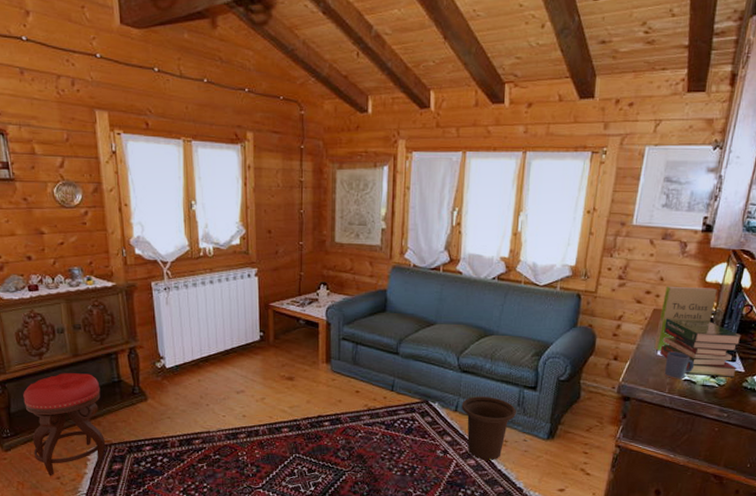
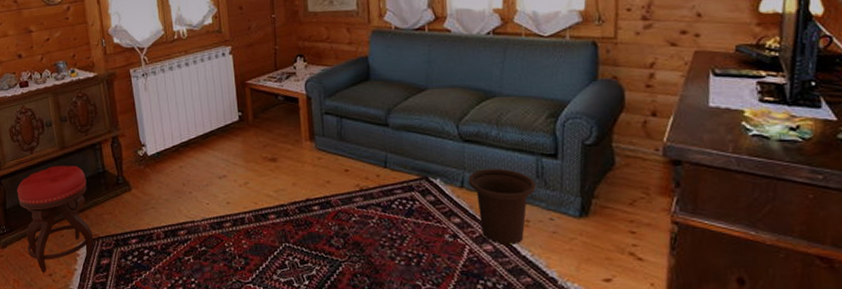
book: present [654,286,717,351] -> none [702,19,778,102]
books: present [660,318,742,377] -> none [712,59,825,129]
mug: present [664,351,695,380] -> none [722,100,764,135]

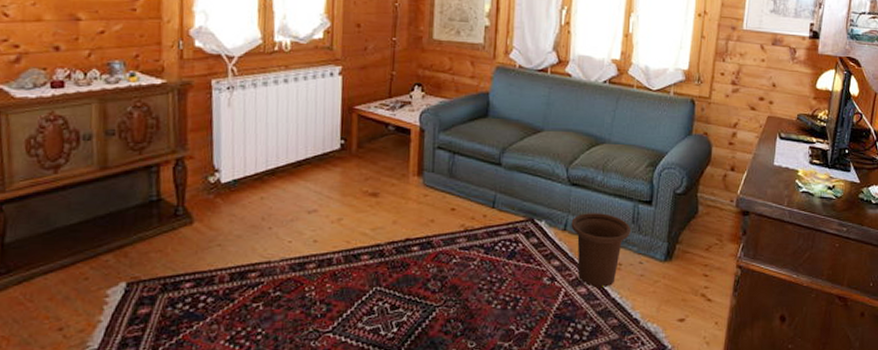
stool: present [17,166,94,273] -> none [25,190,132,327]

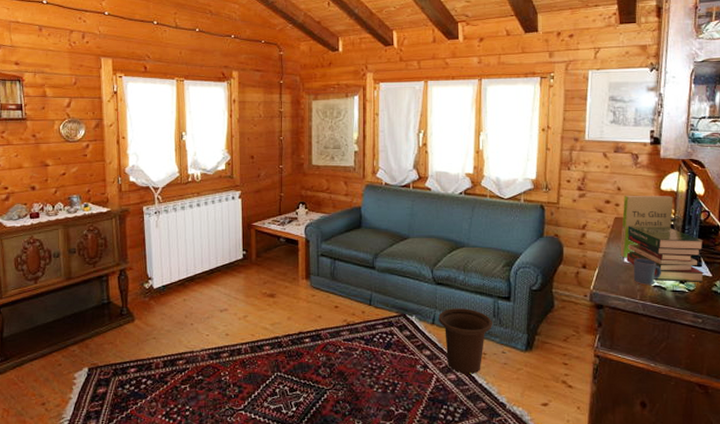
book: none [770,92,828,161] -> present [620,195,673,258]
books: none [776,126,854,189] -> present [626,226,704,282]
mug: none [782,161,811,191] -> present [633,258,662,286]

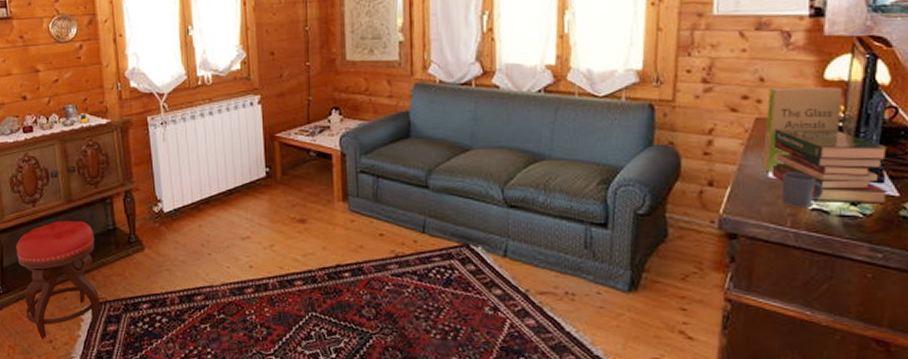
stool: none [16,296,92,402] -> present [16,221,100,340]
basket: present [438,308,492,375] -> none [512,237,584,321]

